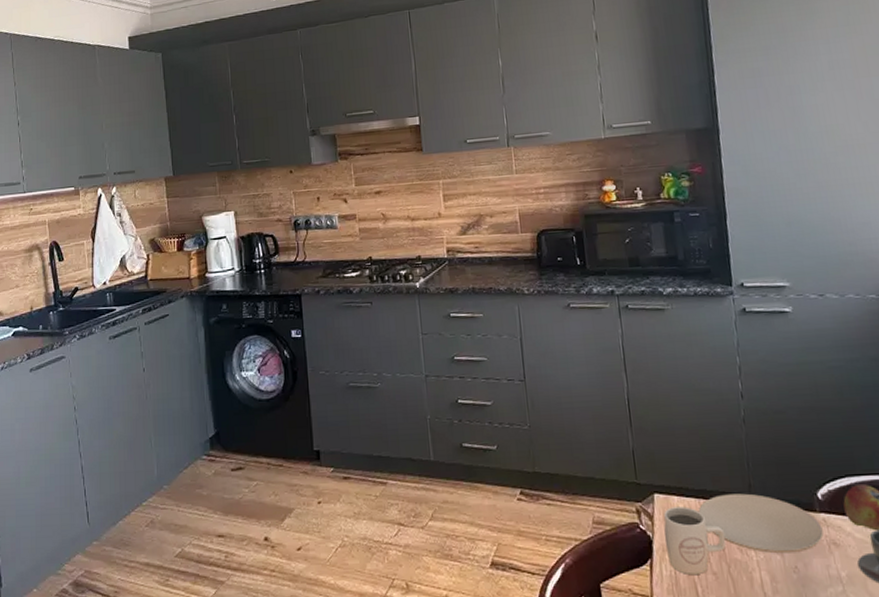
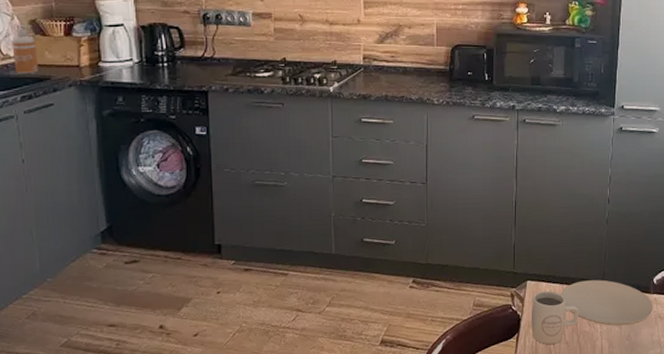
soap dispenser: none [135,244,157,289] -> present [11,25,39,75]

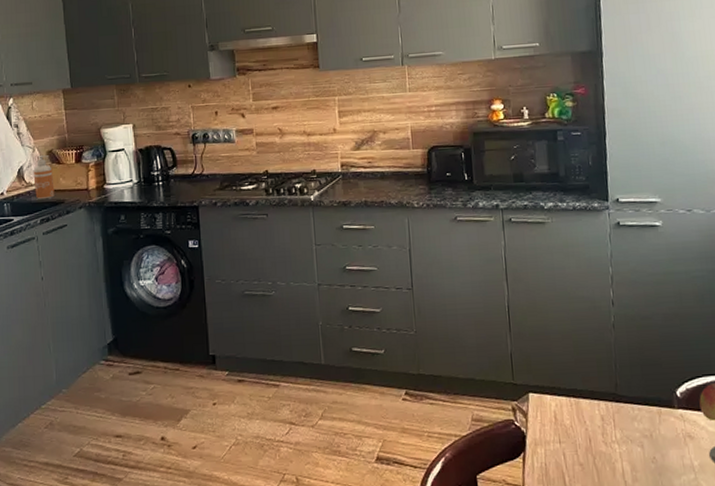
mug: present [531,291,579,345] -> none [536,404,593,467]
plate: present [560,279,653,326] -> none [568,392,680,446]

